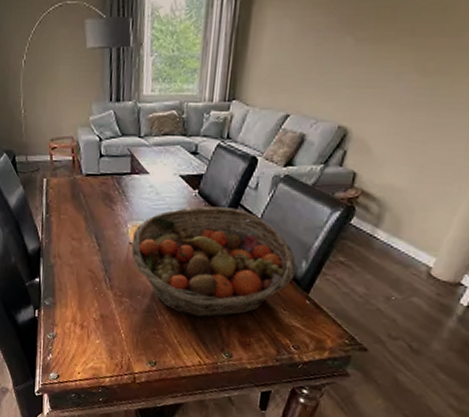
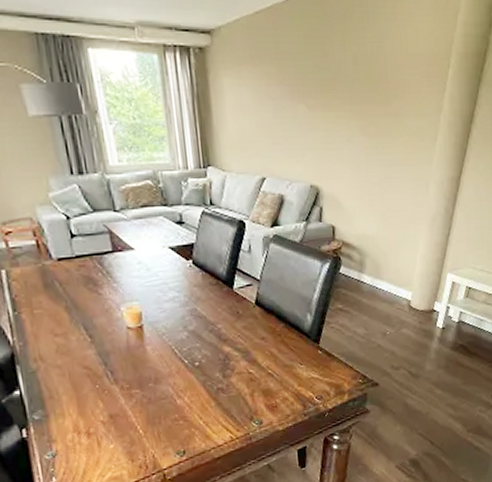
fruit basket: present [131,206,297,318] -> none [129,273,304,392]

